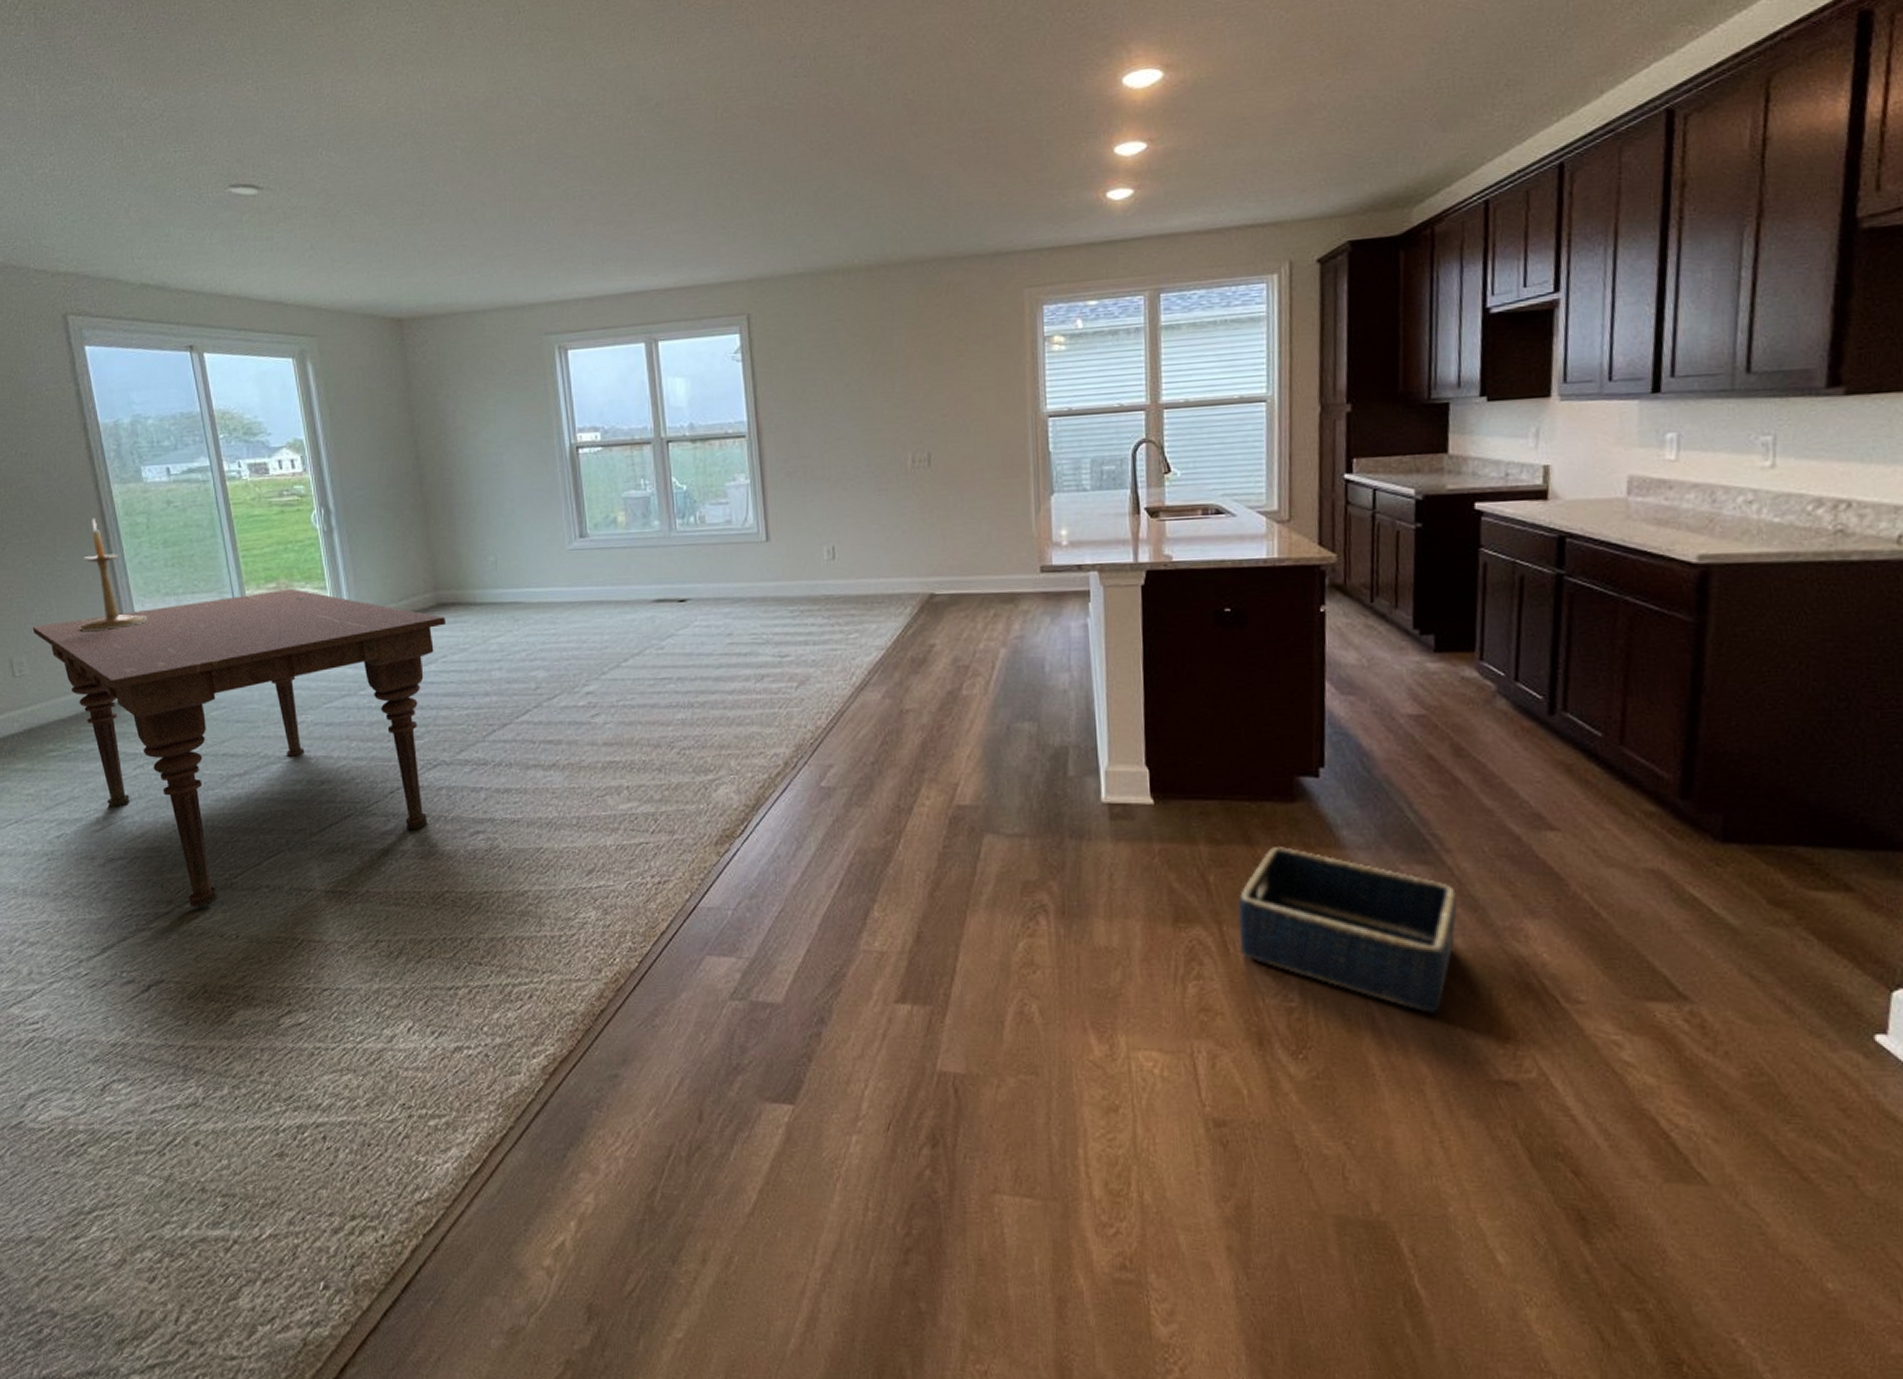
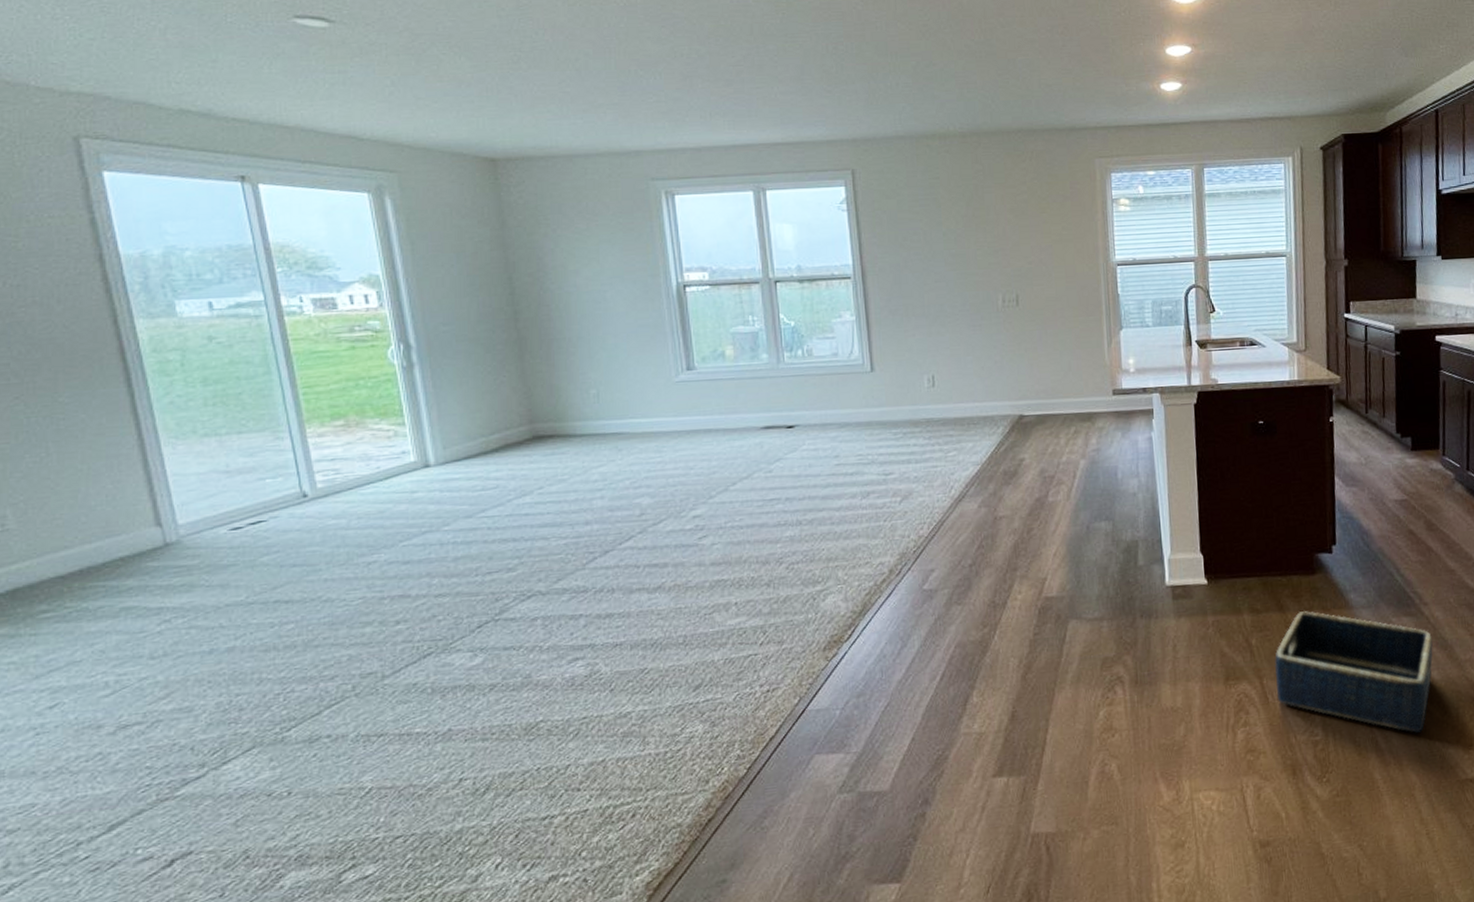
dining table: present [32,588,446,908] -> none [21,425,542,769]
candlestick: present [79,517,147,632] -> none [87,354,180,478]

